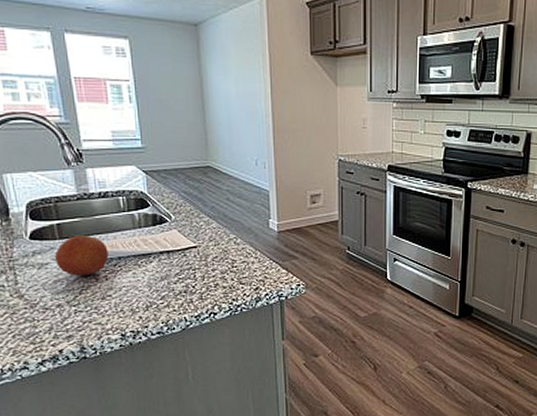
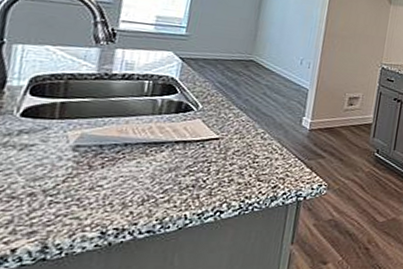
fruit: present [55,234,109,276] -> none [44,116,115,162]

